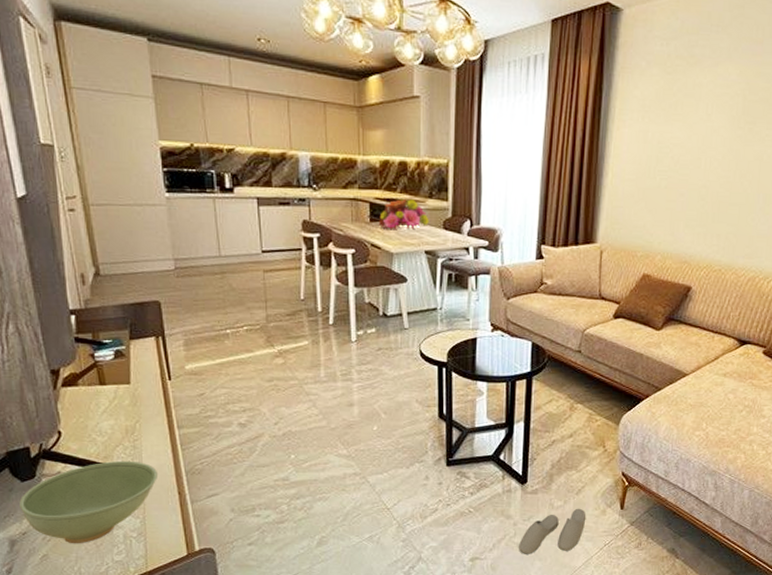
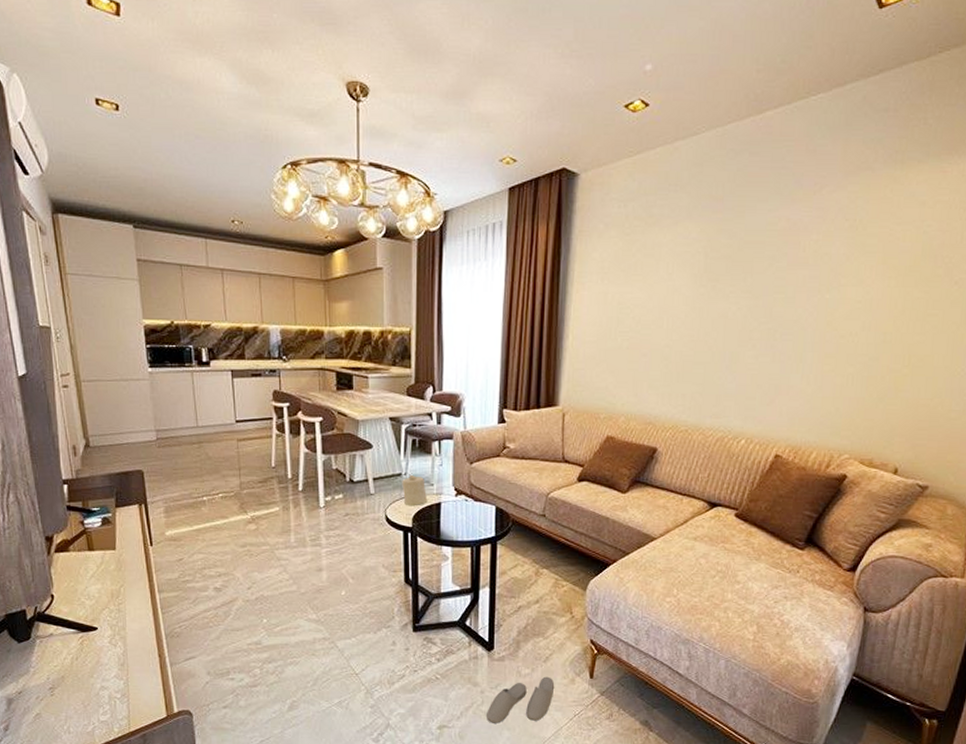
bowl: present [19,460,159,544] -> none [16,623,141,704]
flower bouquet: present [378,199,429,230] -> none [344,368,393,398]
candle: none [437,309,464,341] -> present [402,474,428,506]

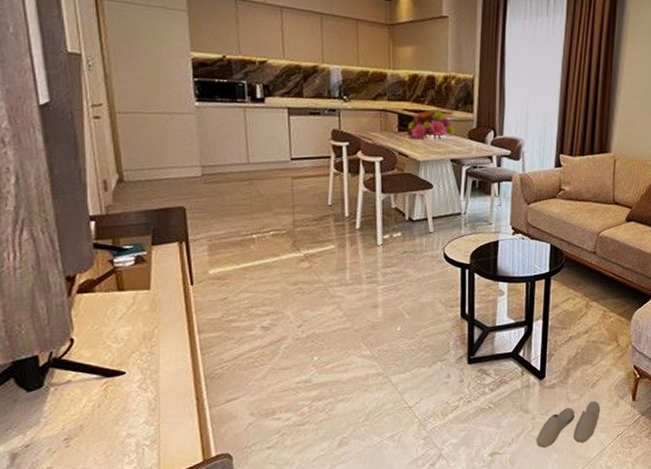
flower bouquet: none [344,368,393,398] -> present [406,111,455,140]
candle: present [402,474,428,506] -> none [461,213,486,244]

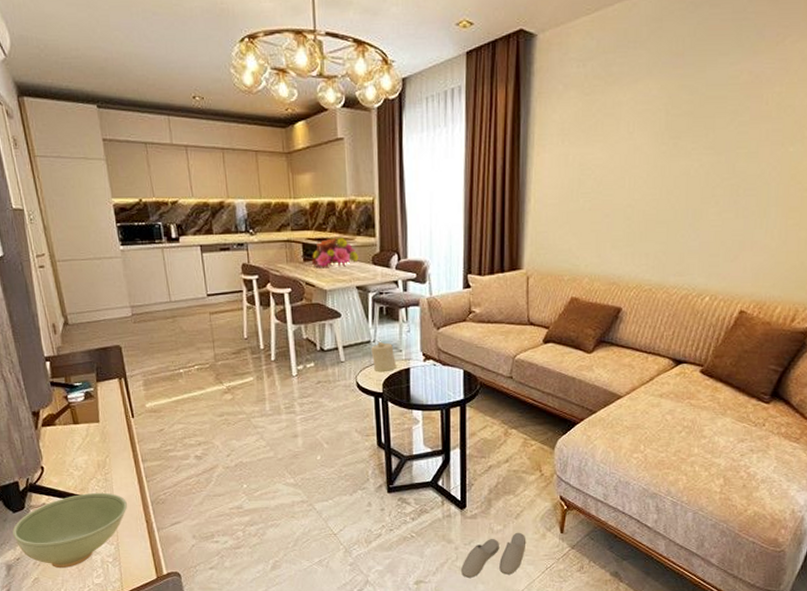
bowl: none [24,367,176,455] -> present [12,492,128,569]
candle: none [461,213,486,244] -> present [371,341,397,372]

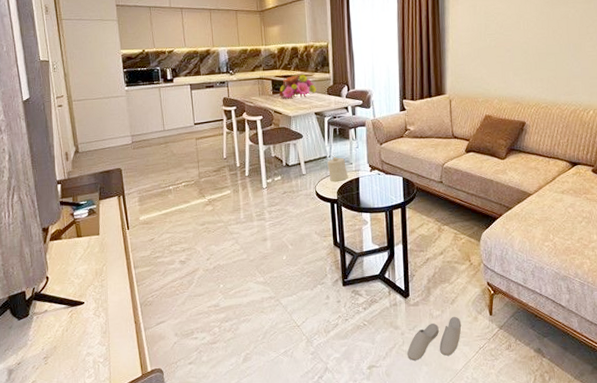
bowl: present [12,492,128,569] -> none [16,297,120,371]

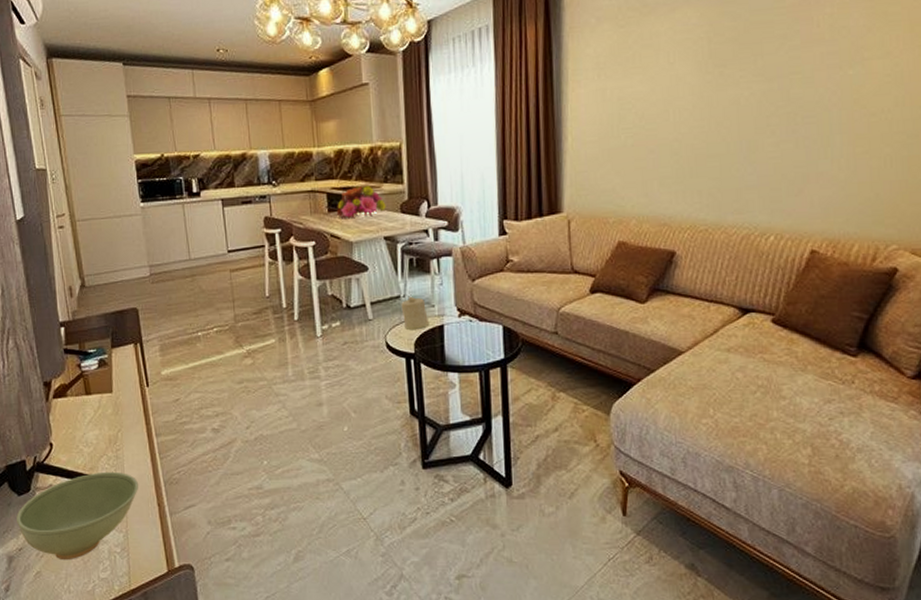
bowl: none [16,297,120,371] -> present [16,471,139,561]
slippers: present [407,316,461,361] -> none [509,515,583,571]

